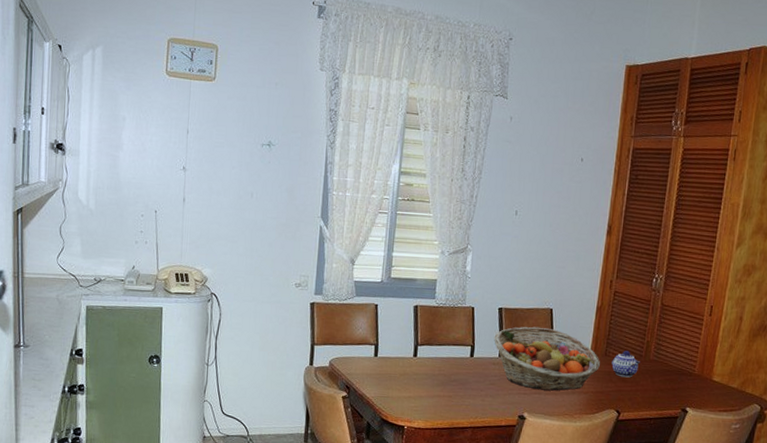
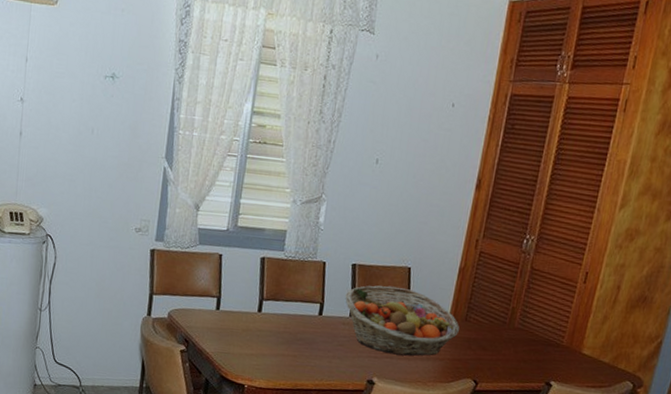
teapot: present [612,350,640,378] -> none [472,316,503,346]

